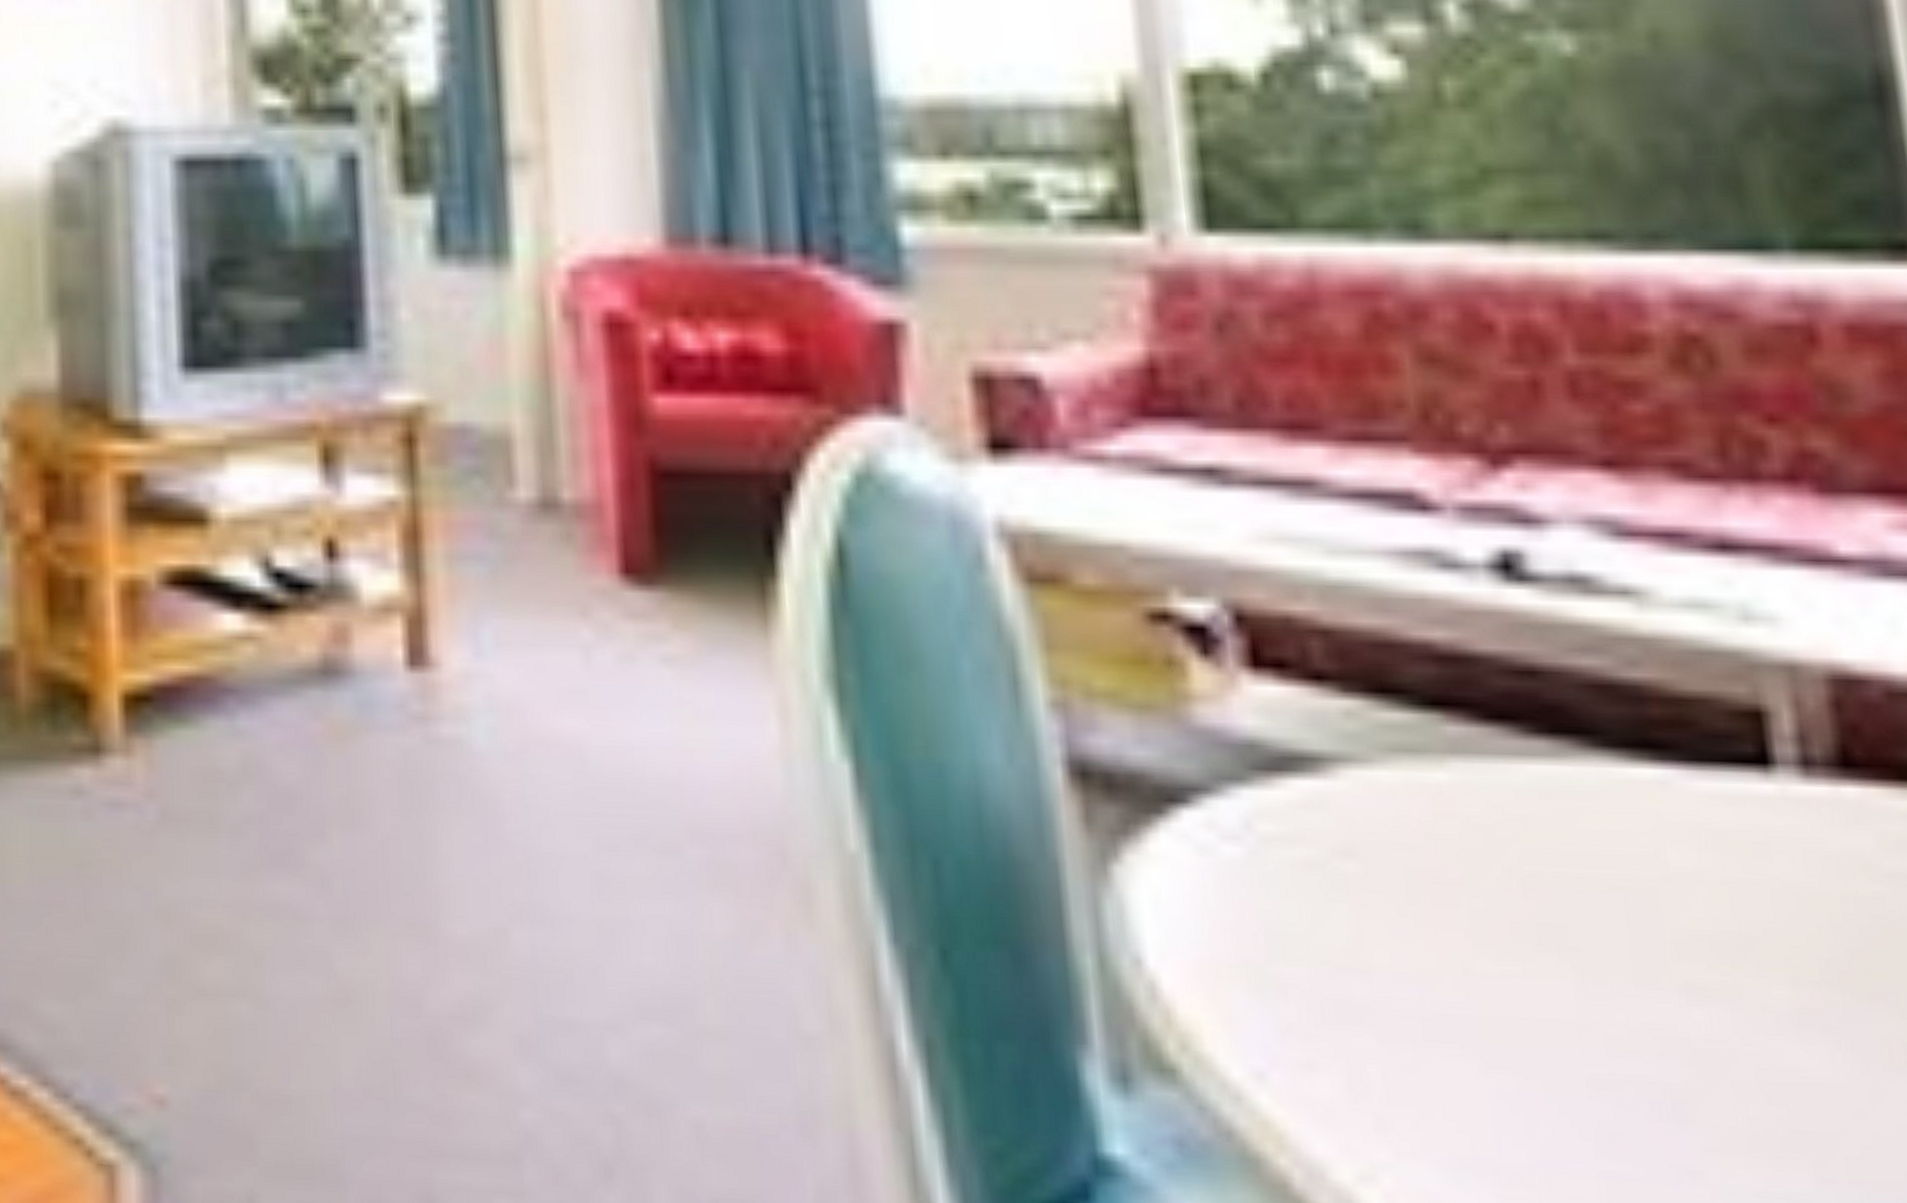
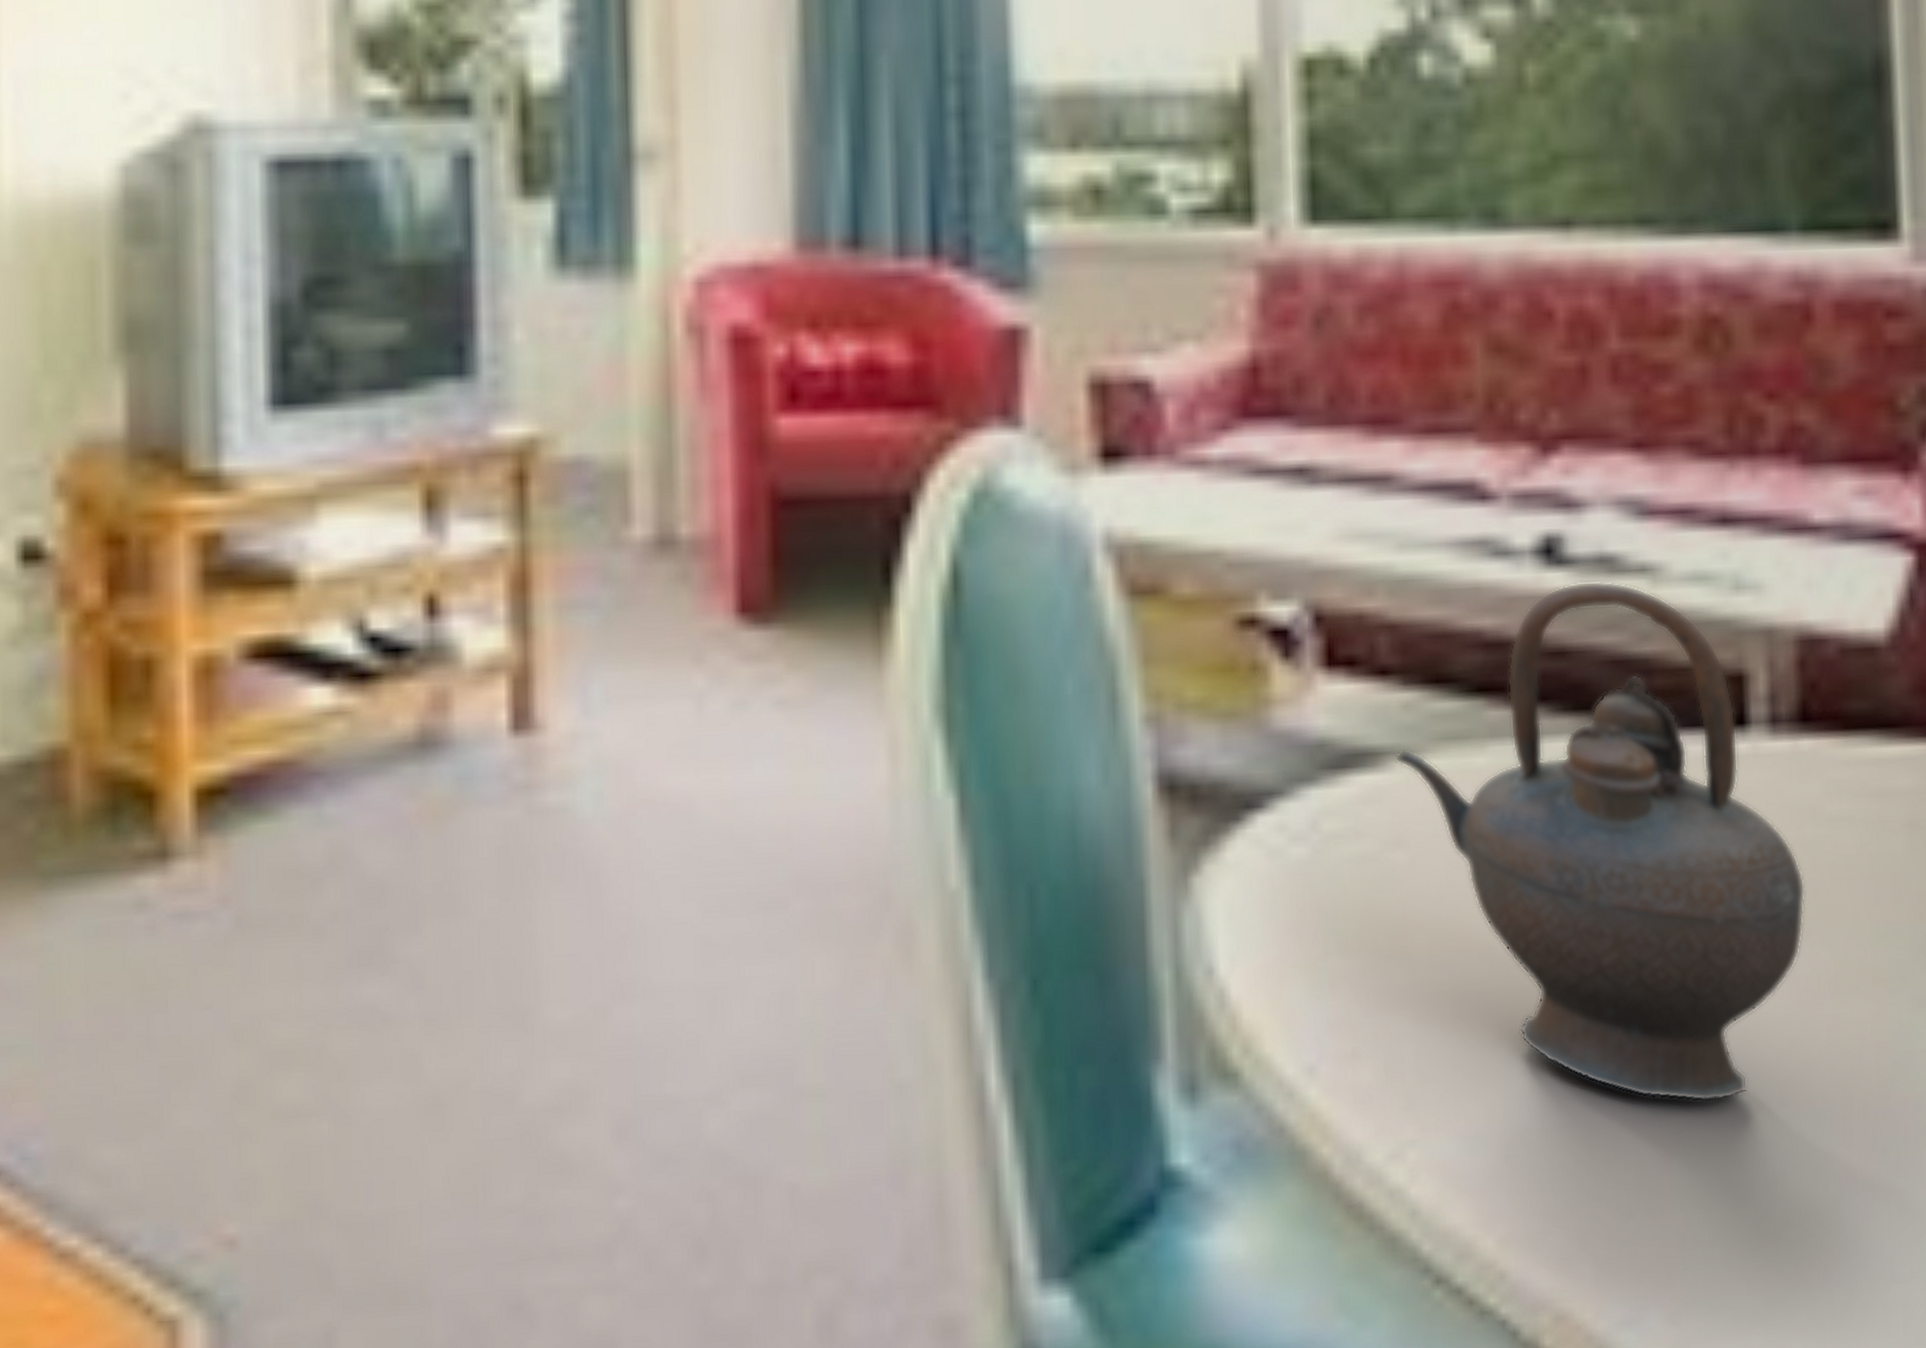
teapot: none [1337,600,1866,1170] -> present [1395,580,1805,1102]

